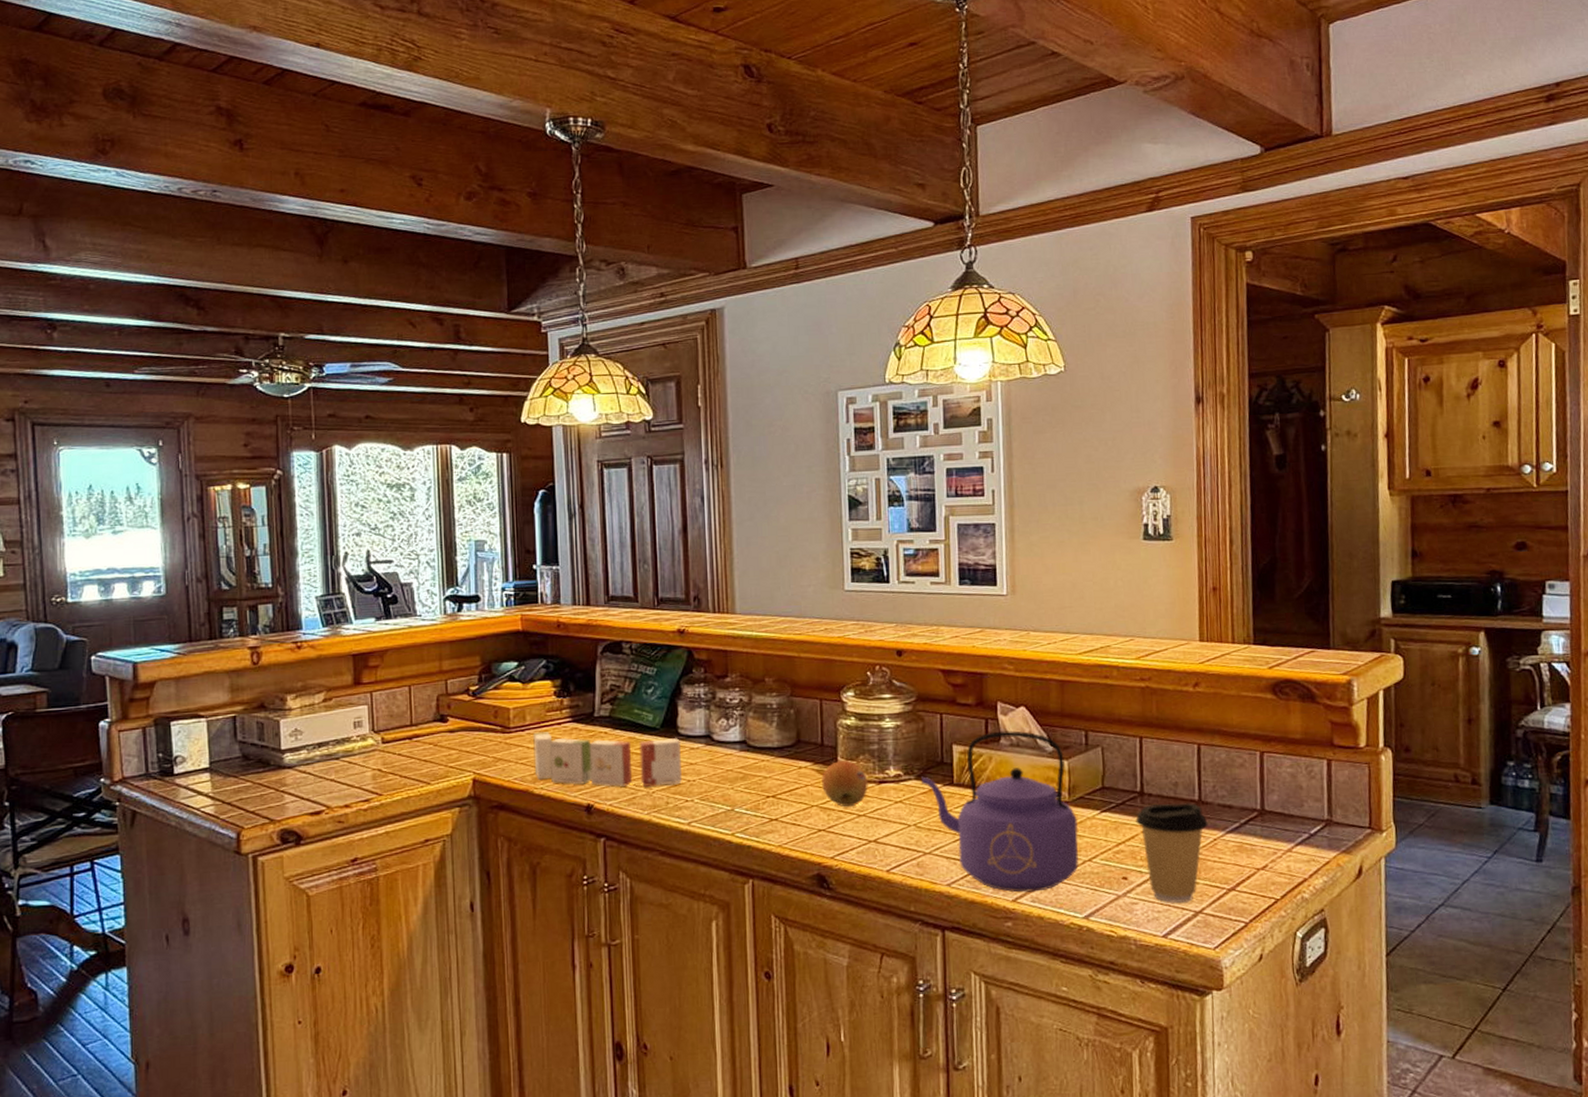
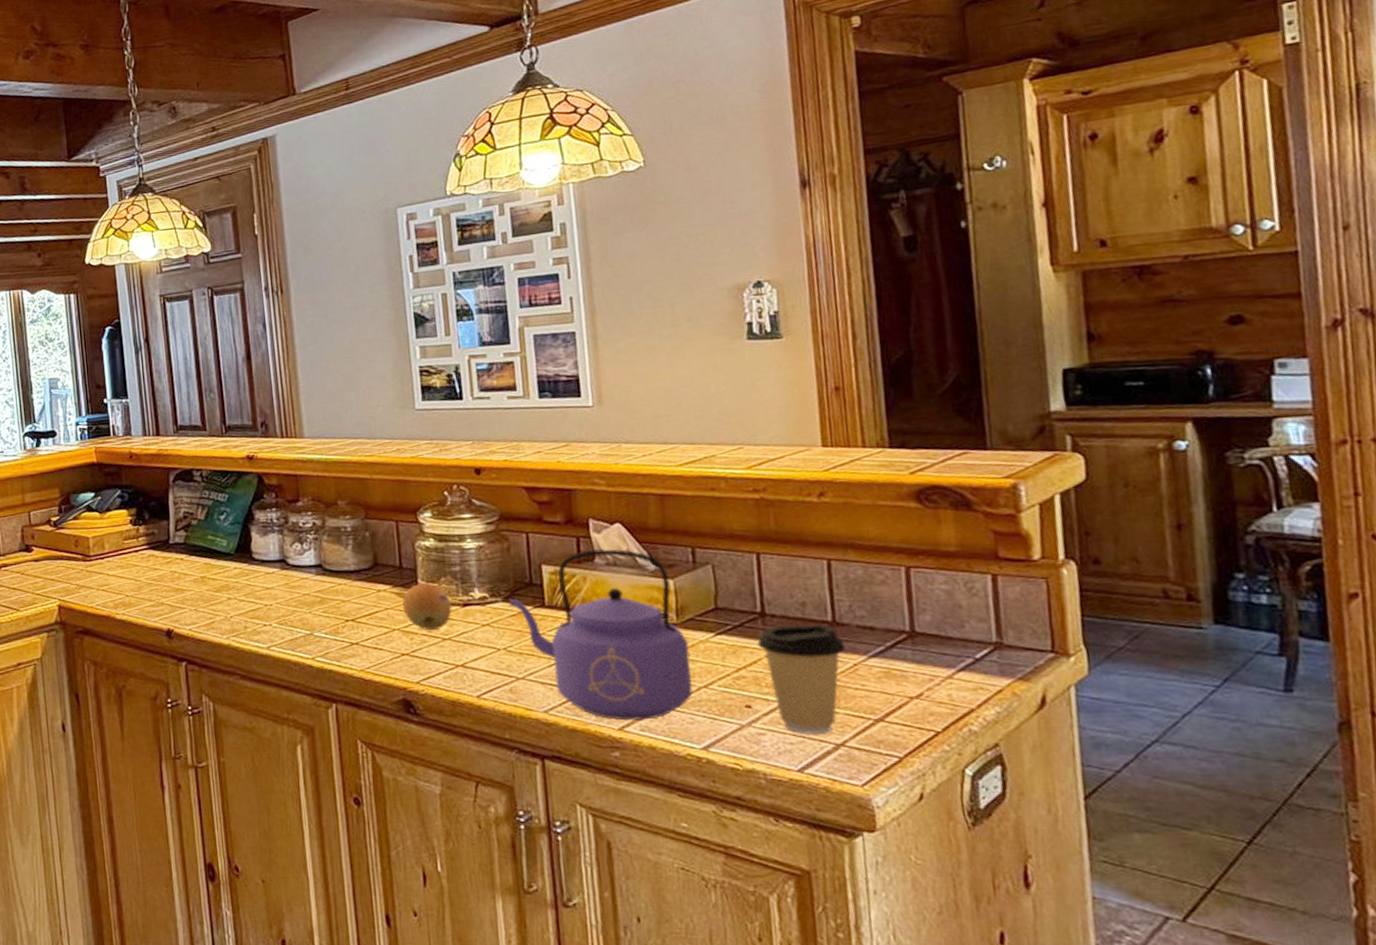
tea box: present [532,732,683,788] -> none [111,559,260,612]

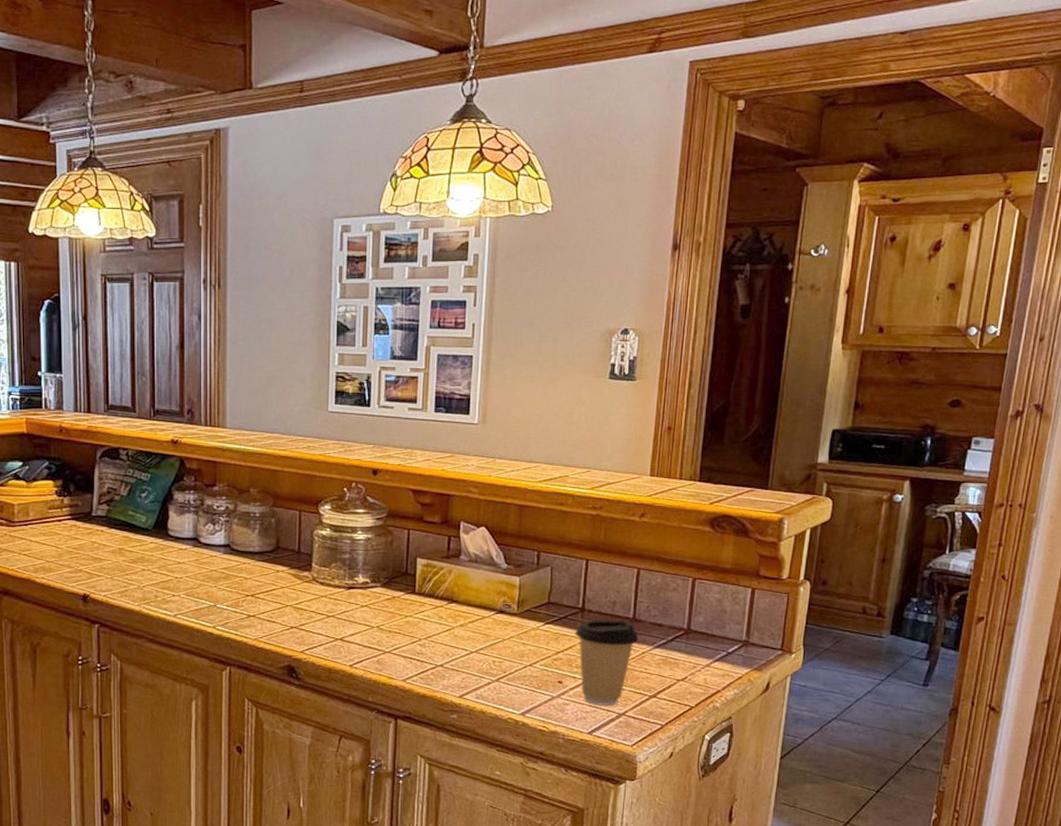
fruit: present [402,583,453,631] -> none [297,567,339,609]
kettle: present [509,549,693,721] -> none [387,548,523,690]

